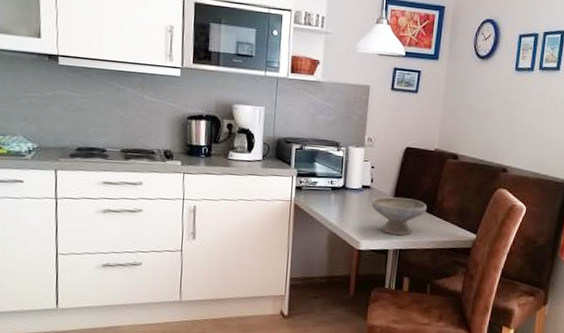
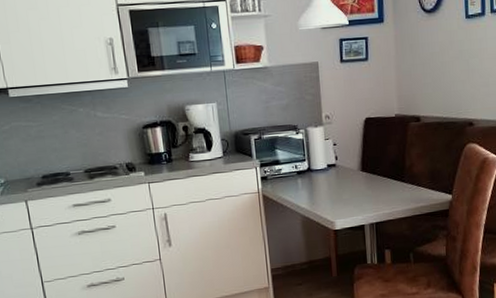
bowl: present [371,197,427,235] -> none [339,169,397,209]

